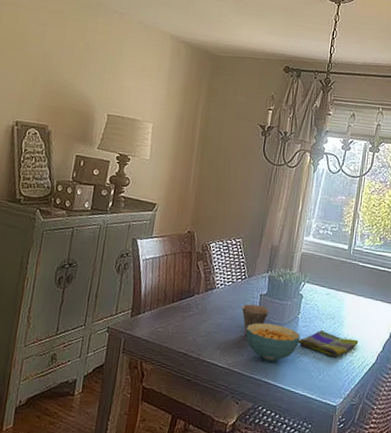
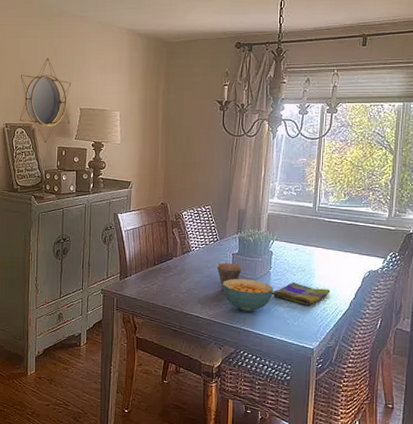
home mirror: none [33,52,101,150] -> present [19,58,72,144]

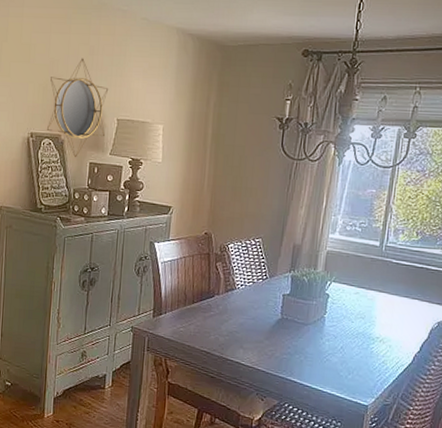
cup: present [216,262,242,290] -> none [264,304,293,334]
cereal bowl: present [222,279,273,313] -> none [268,322,327,362]
dish towel: present [272,281,331,305] -> none [325,329,392,357]

